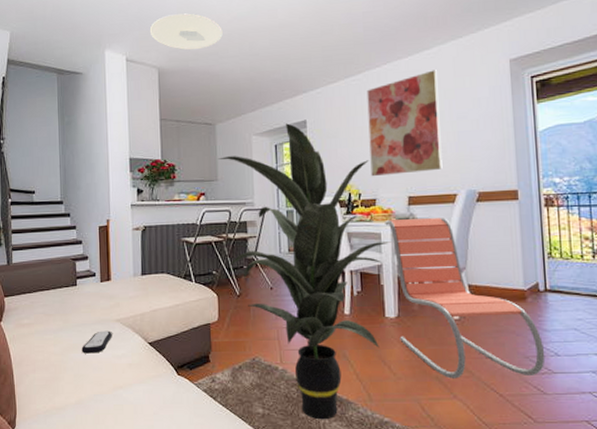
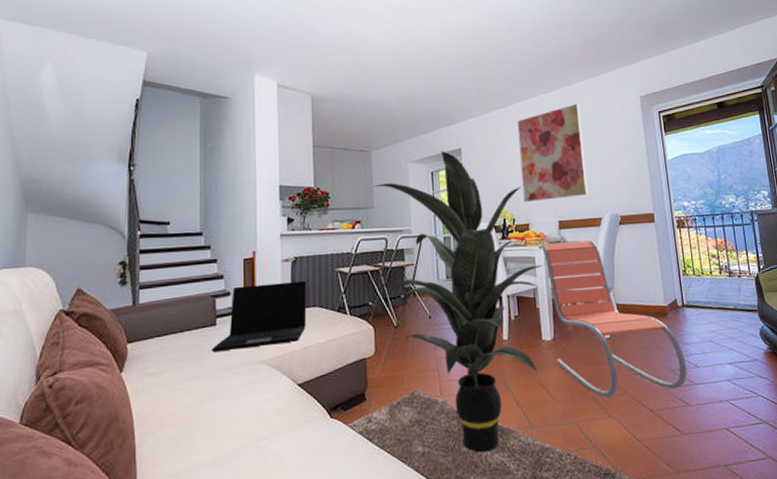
laptop: none [74,249,156,310] -> present [212,281,307,353]
remote control: present [81,330,112,354] -> none [219,374,256,402]
ceiling light: present [149,13,223,51] -> none [303,42,378,78]

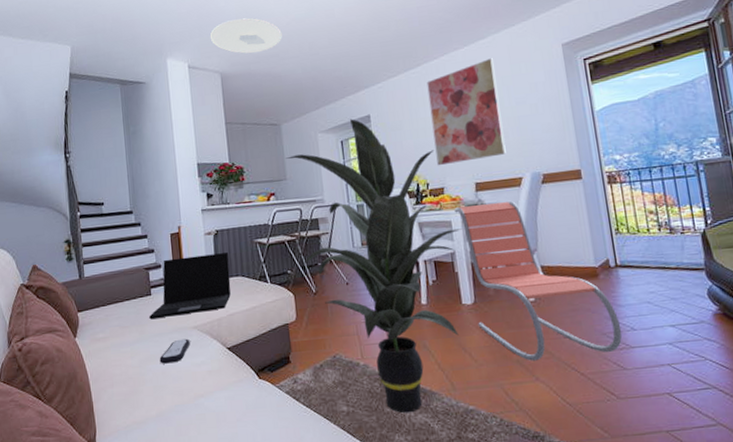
remote control: none [219,374,256,402] -> present [159,338,190,364]
ceiling light: none [303,42,378,78] -> present [210,18,282,54]

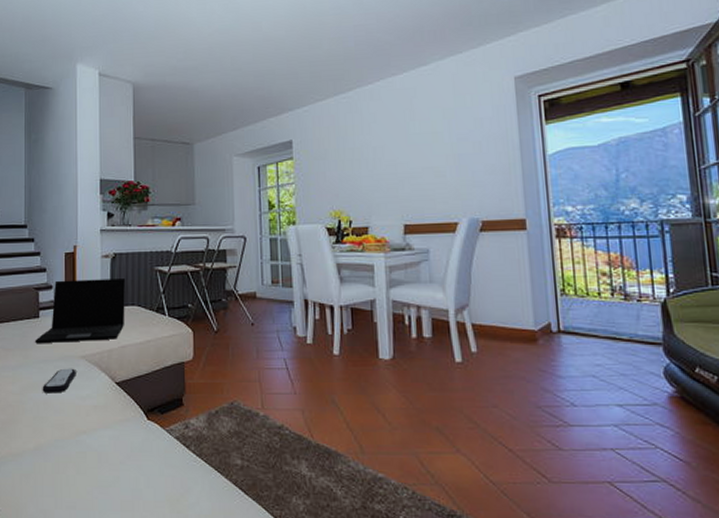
ceiling light: present [210,18,282,54] -> none [124,25,203,65]
indoor plant: present [286,119,462,414] -> none [196,143,386,474]
wall art: present [426,58,506,166] -> none [358,87,442,203]
lounge chair: present [454,201,622,361] -> none [378,249,560,430]

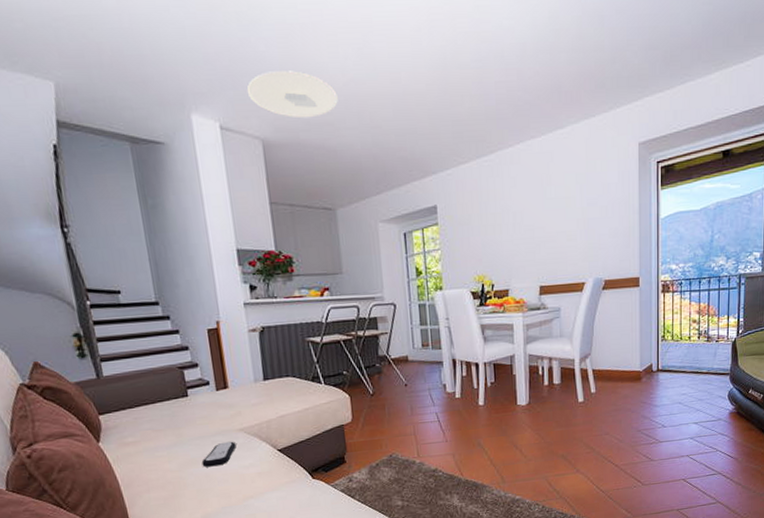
laptop: present [35,279,126,344] -> none [187,351,281,422]
ceiling light: none [124,25,203,65] -> present [246,71,338,119]

